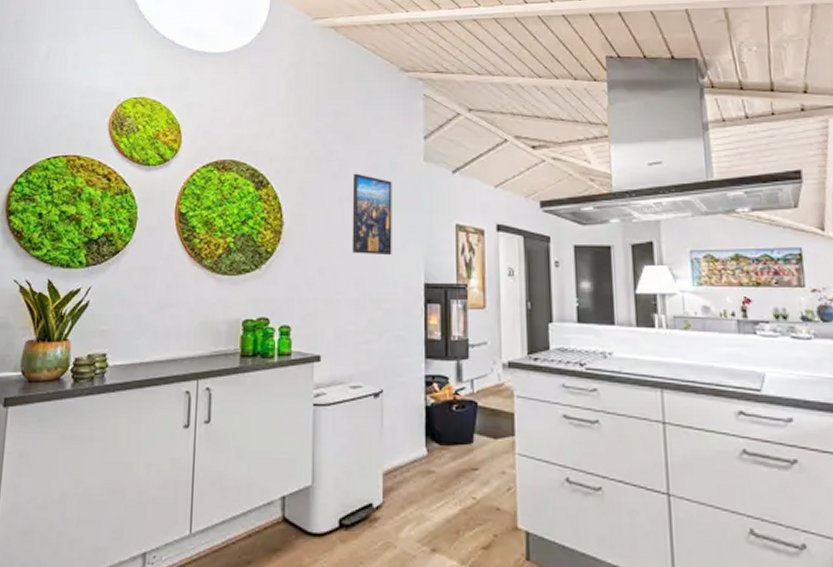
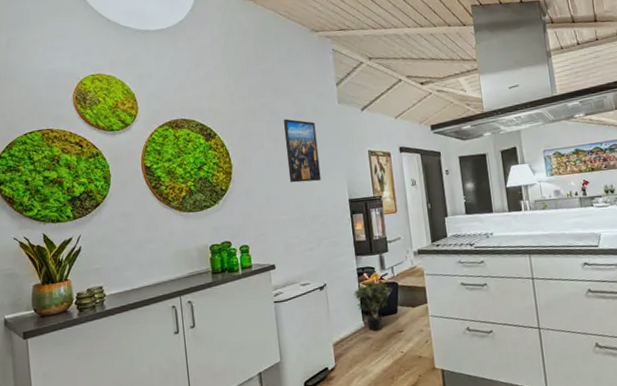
potted plant: none [417,394,470,464] -> present [354,281,393,332]

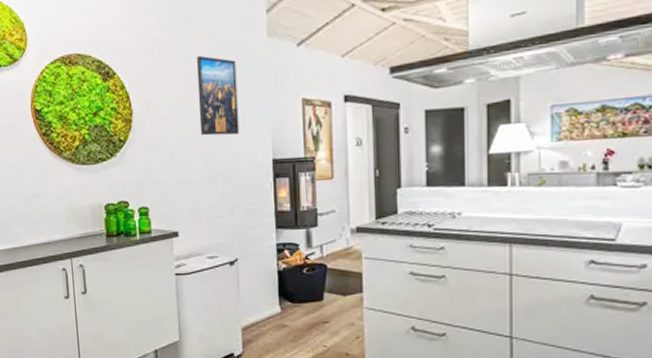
potted plant: present [354,281,393,332] -> none [270,260,320,319]

